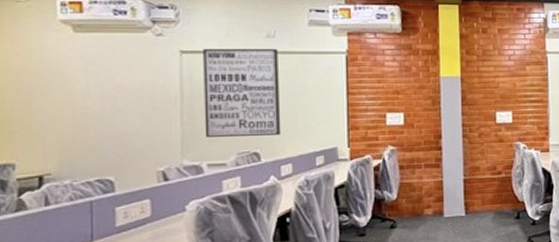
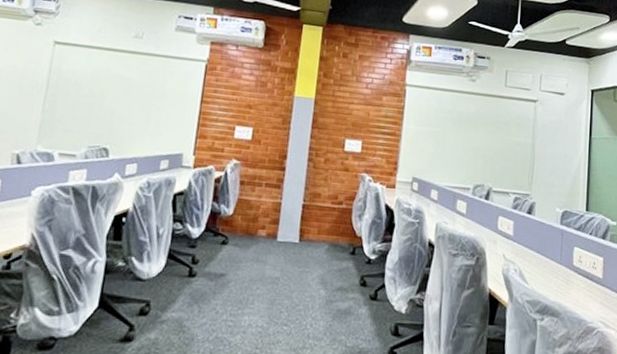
wall art: present [203,49,281,137] -> none [62,42,143,134]

